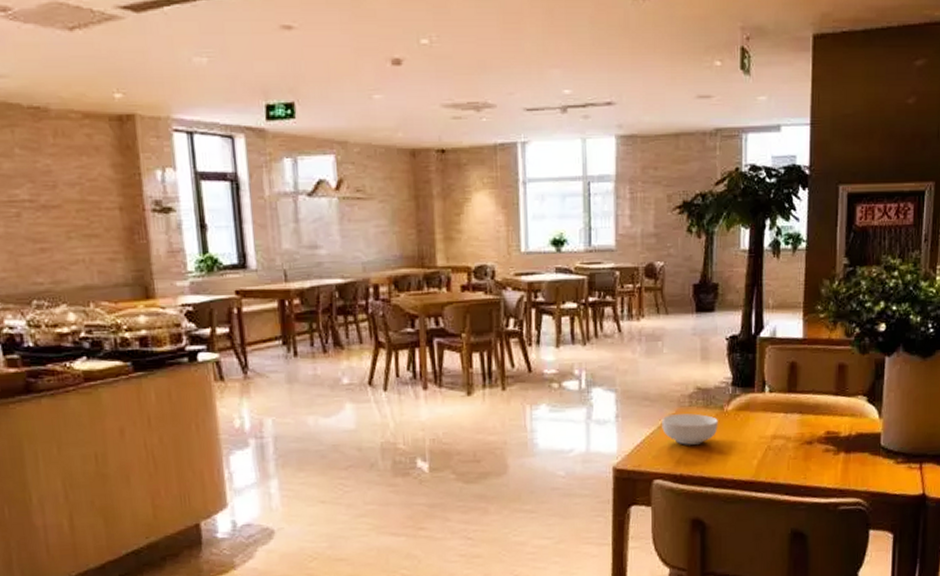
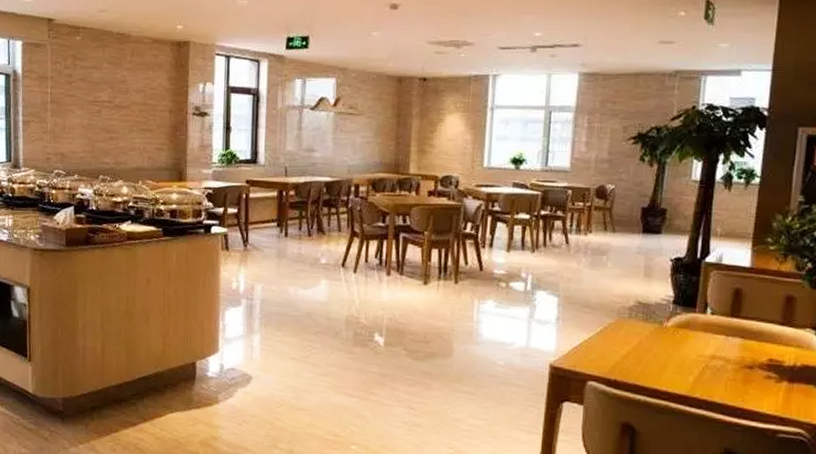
cereal bowl: present [662,413,718,445] -> none [600,323,656,354]

